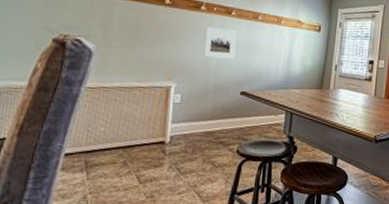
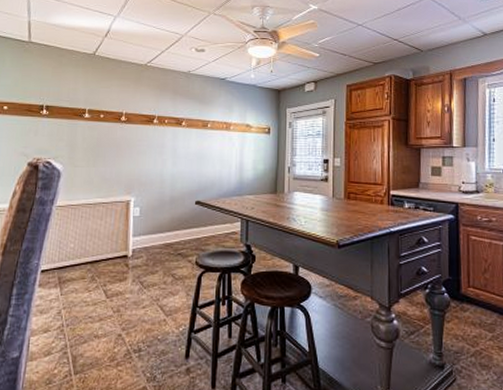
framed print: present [204,27,238,59] -> none [158,140,189,169]

